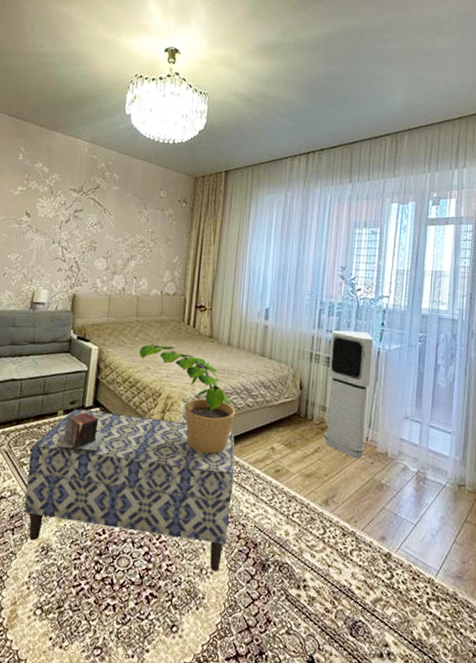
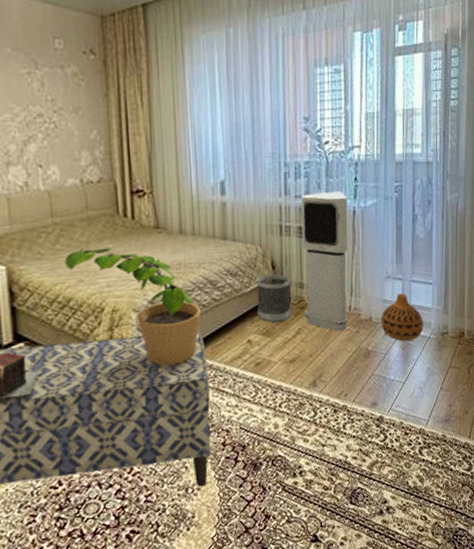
wastebasket: none [283,393,315,438] -> present [256,274,292,323]
vase: none [396,436,439,484] -> present [381,293,423,341]

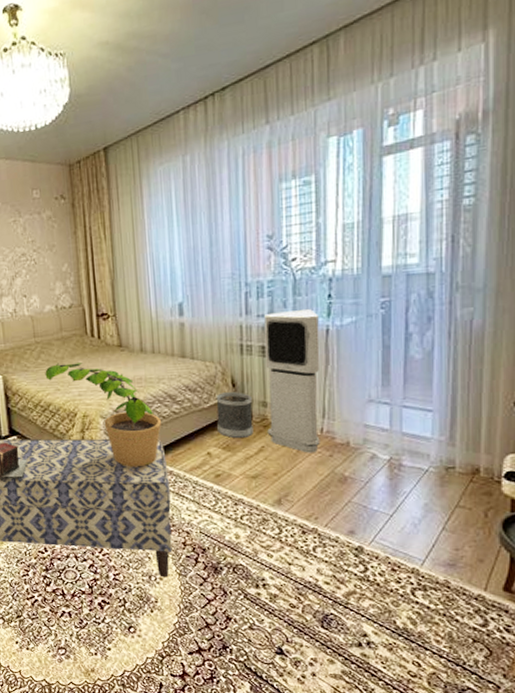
vase: present [381,293,423,341] -> none [361,419,419,471]

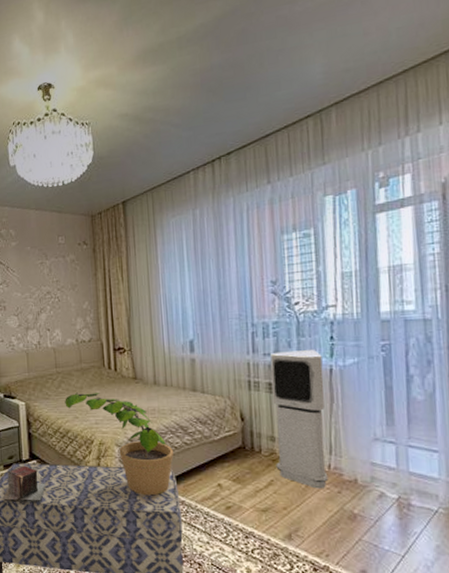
wastebasket: present [216,392,254,439] -> none [225,426,263,472]

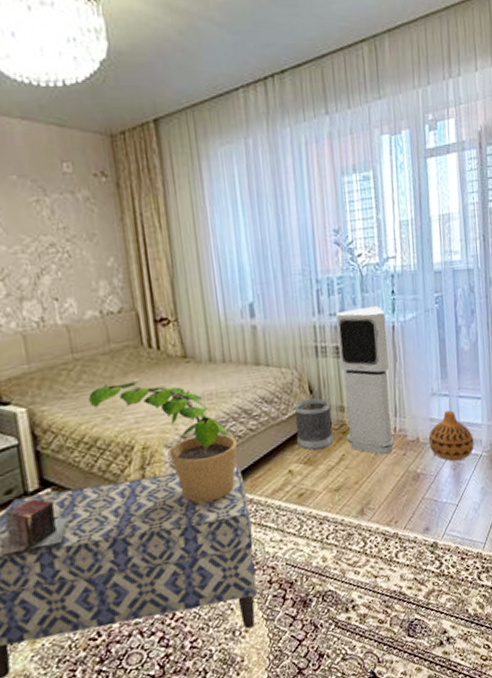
wastebasket: none [225,426,263,472] -> present [294,398,334,451]
vase: none [368,458,428,511] -> present [428,410,474,461]

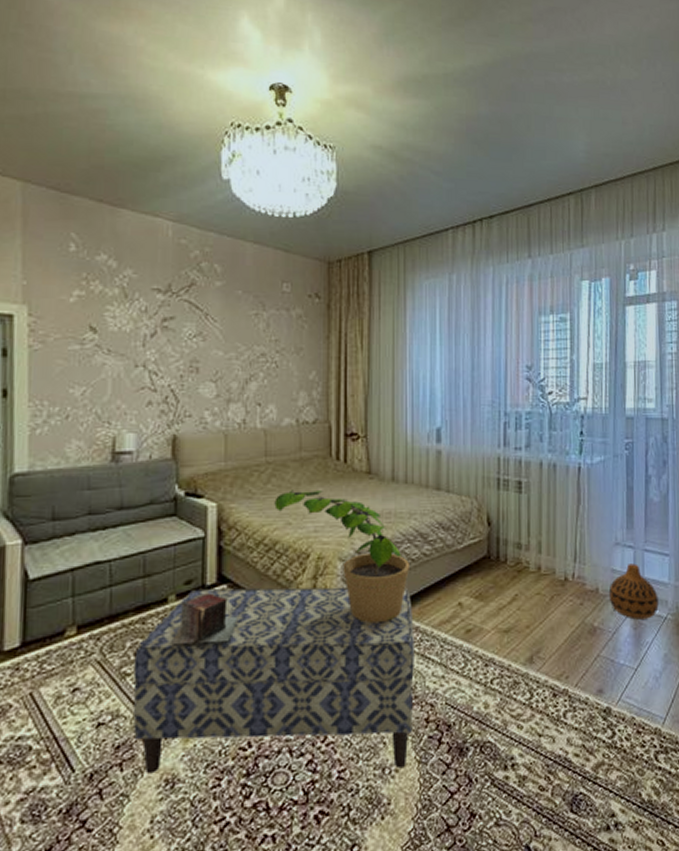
wastebasket: present [294,398,334,451] -> none [470,531,507,586]
air purifier: present [336,306,395,455] -> none [521,445,572,602]

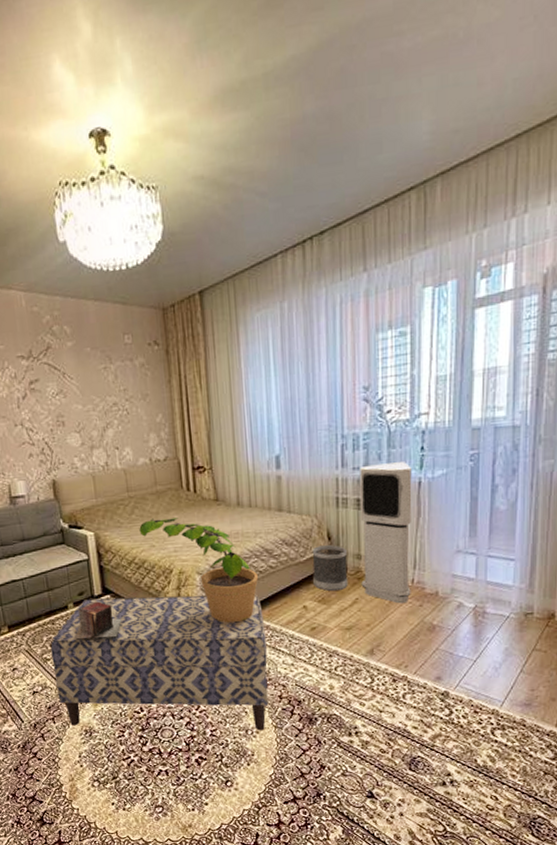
wastebasket: none [470,531,507,586] -> present [312,545,348,592]
air purifier: none [521,445,572,602] -> present [360,462,412,604]
vase: present [608,563,659,620] -> none [448,569,501,619]

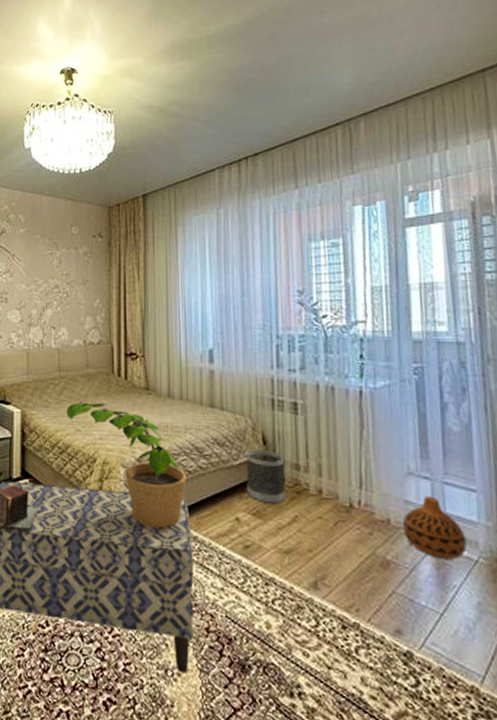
air purifier: present [360,462,412,604] -> none [296,368,359,529]
vase: none [448,569,501,619] -> present [402,496,467,560]

